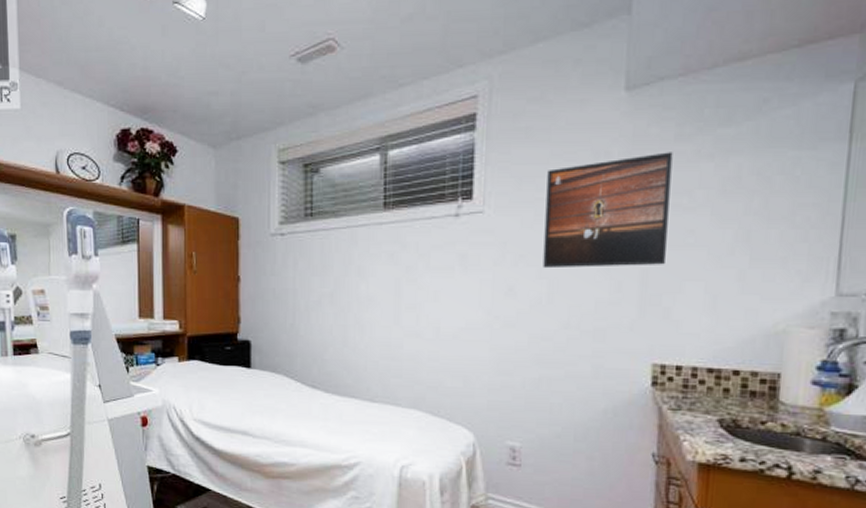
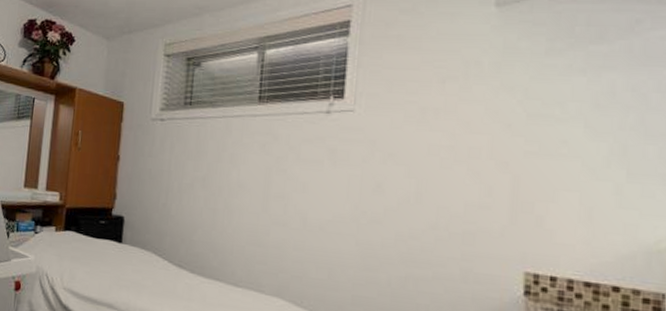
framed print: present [543,152,673,269] -> none [411,64,544,173]

